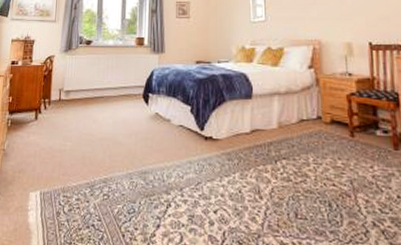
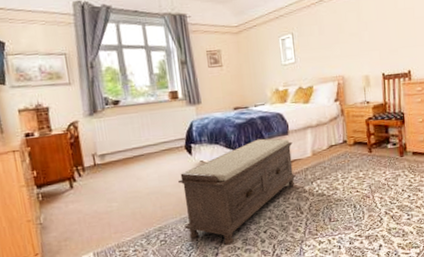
bench: none [129,98,257,219] -> present [178,138,296,246]

